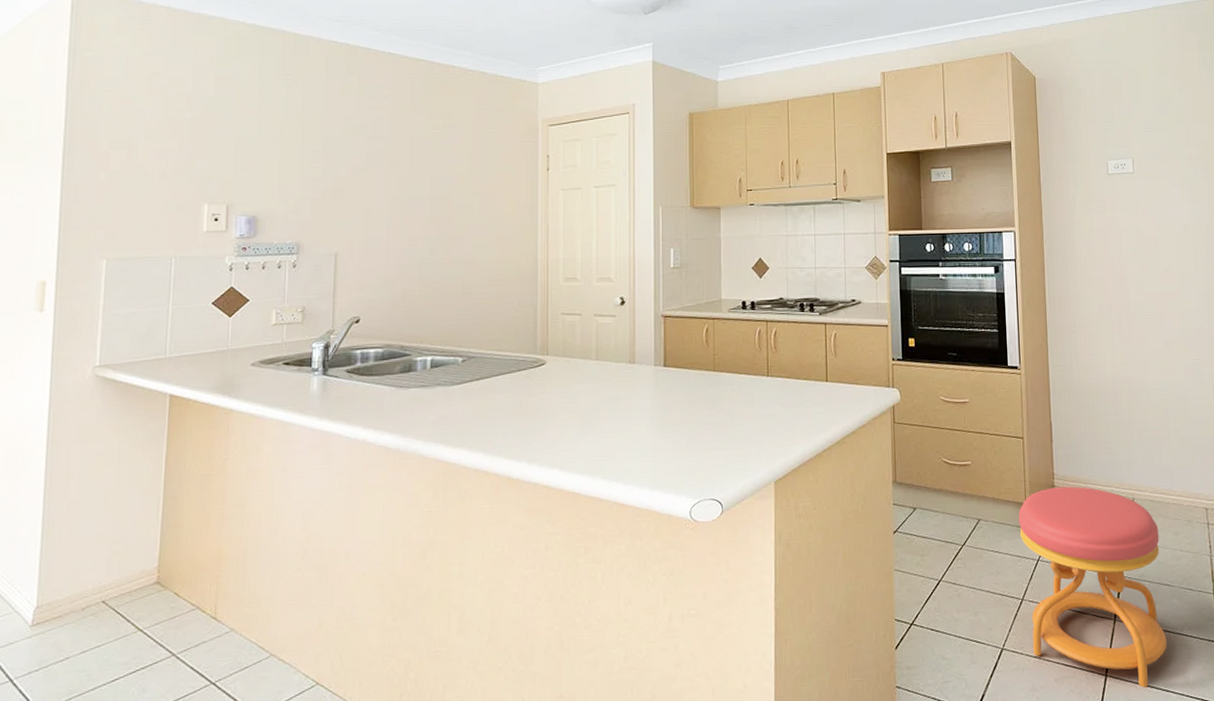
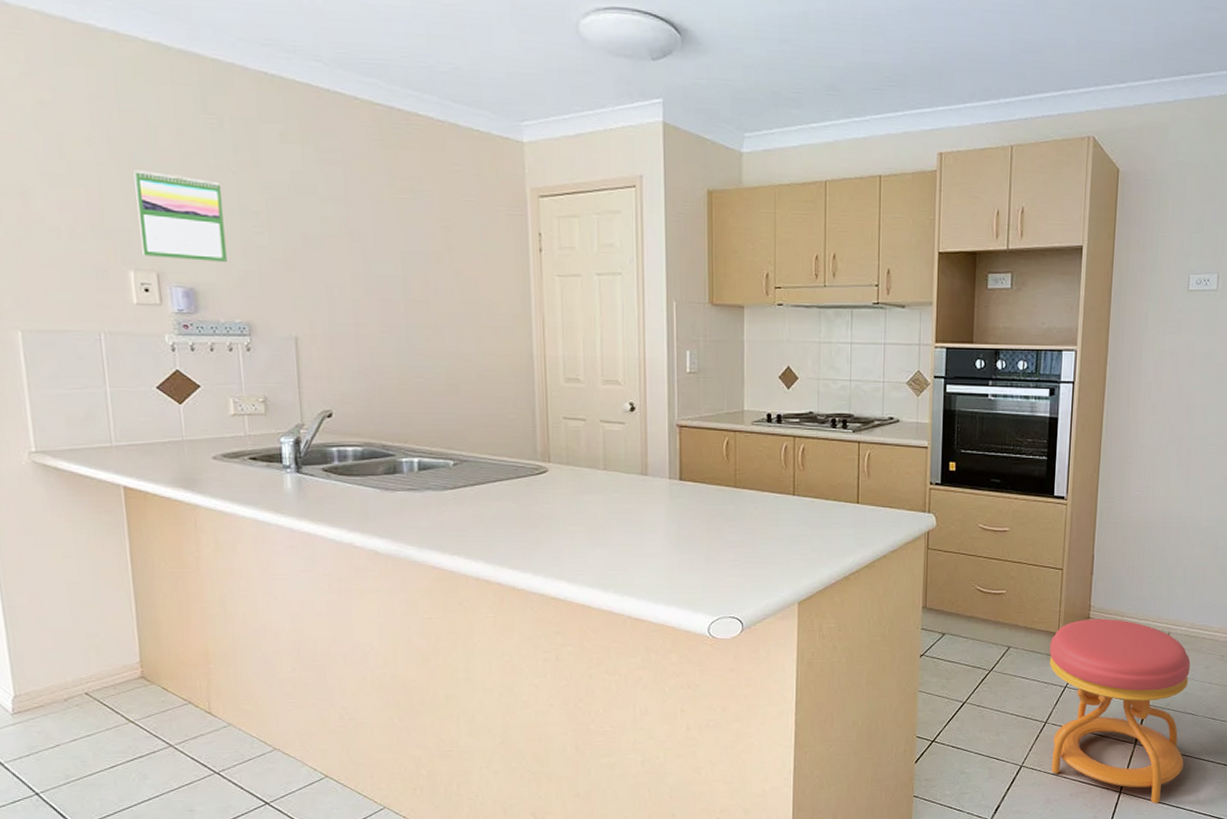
calendar: none [217,122,289,193] -> present [133,170,227,262]

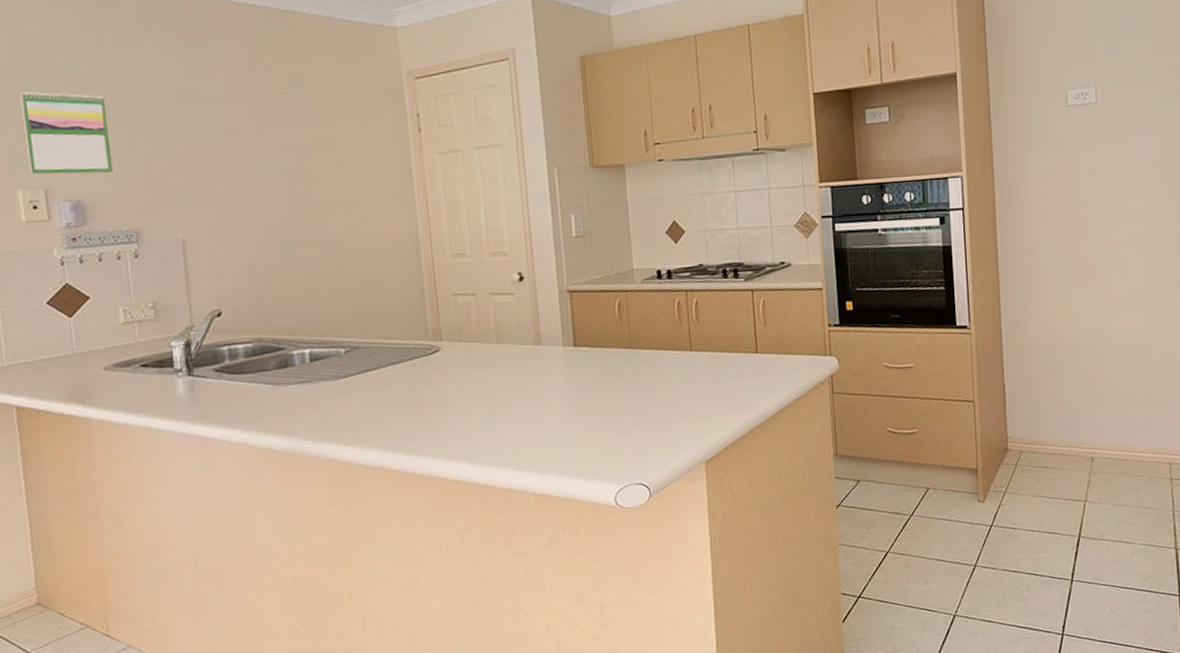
stool: present [1049,618,1191,804] -> none [970,448,1126,644]

